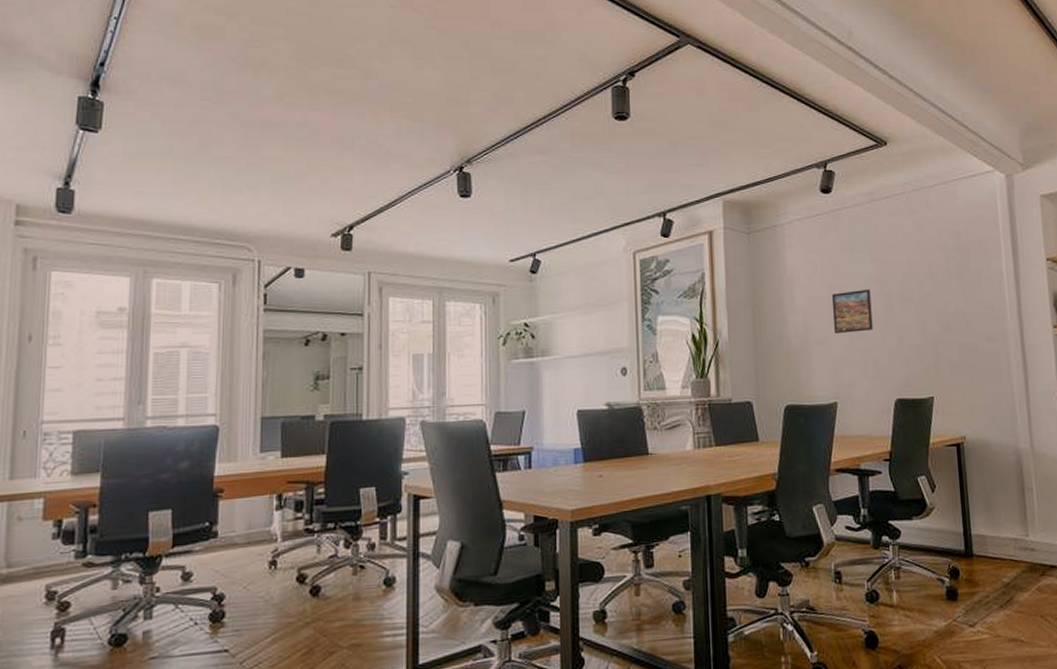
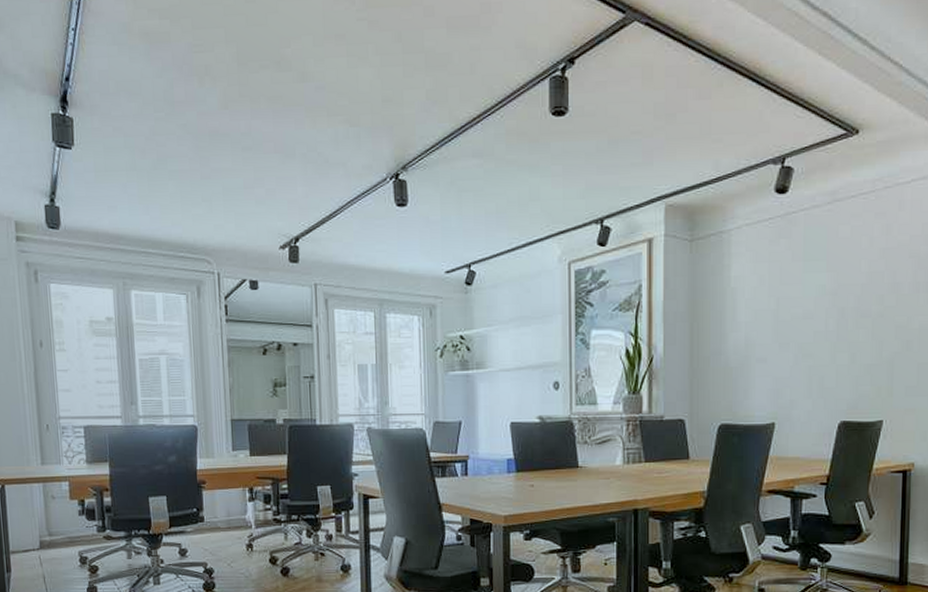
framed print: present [832,289,873,334] -> none [777,302,823,352]

